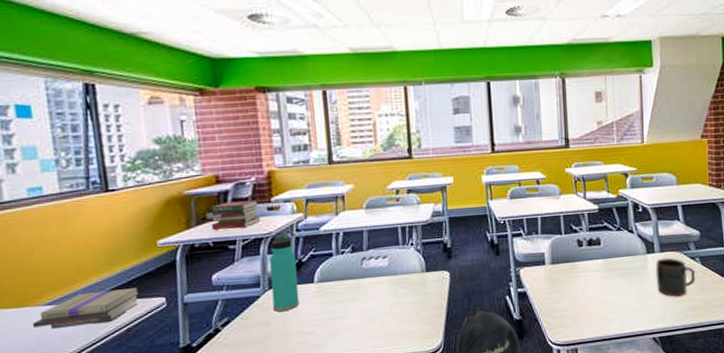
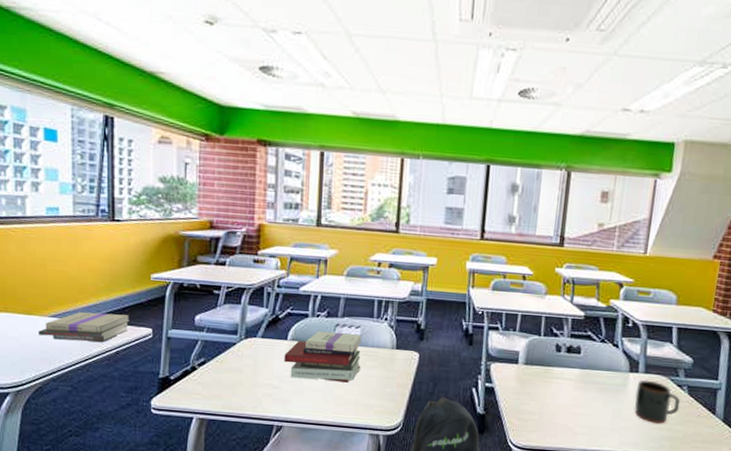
books: present [210,199,261,230] -> none [200,248,246,276]
thermos bottle: present [269,232,300,312] -> none [247,286,274,362]
books: none [313,264,394,321] -> present [284,330,362,383]

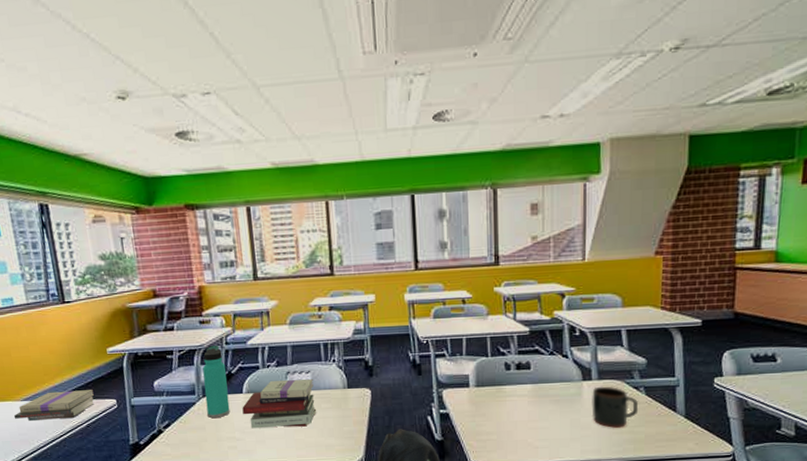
thermos bottle: none [247,286,274,362] -> present [203,344,230,419]

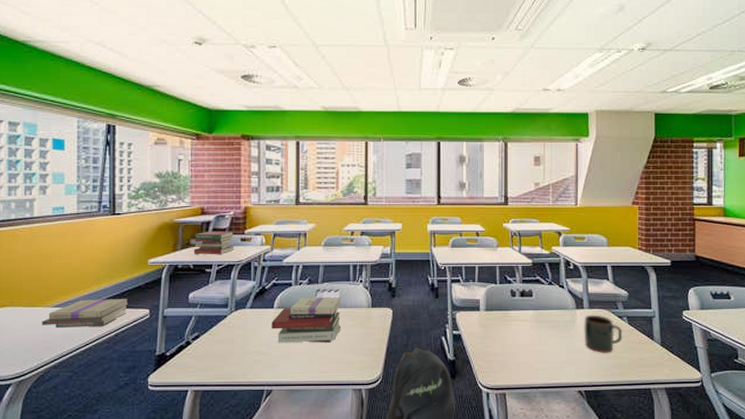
books: none [150,313,194,341] -> present [193,231,235,255]
thermos bottle: present [203,344,230,419] -> none [237,261,261,332]

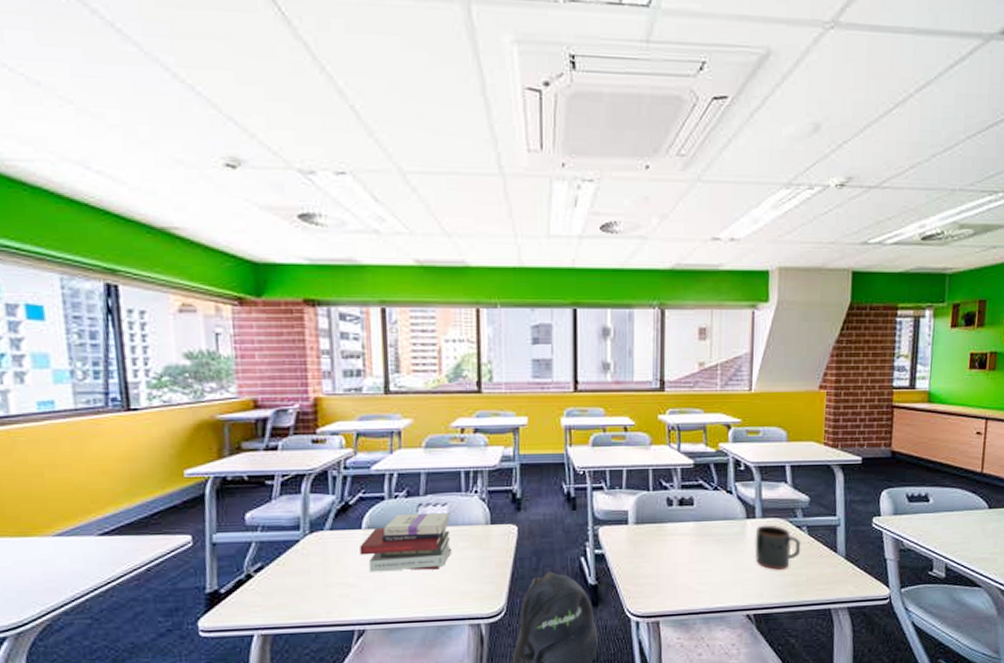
books: present [41,299,128,329] -> none [39,522,161,564]
books: present [193,231,235,255] -> none [246,430,304,463]

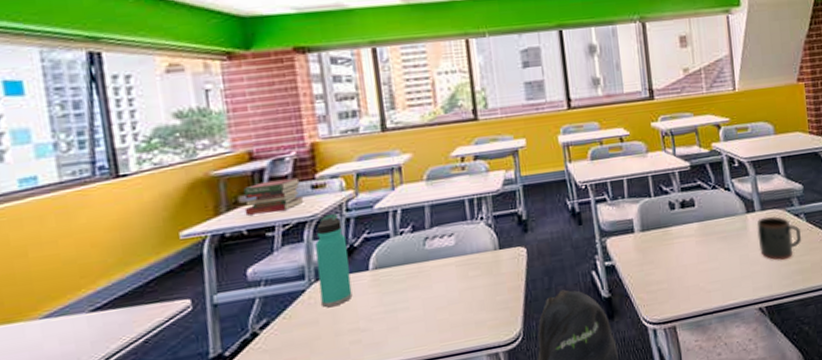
books: none [246,430,304,463] -> present [243,177,305,216]
thermos bottle: none [312,469,344,560] -> present [315,213,353,308]
books: present [360,513,452,572] -> none [368,243,464,314]

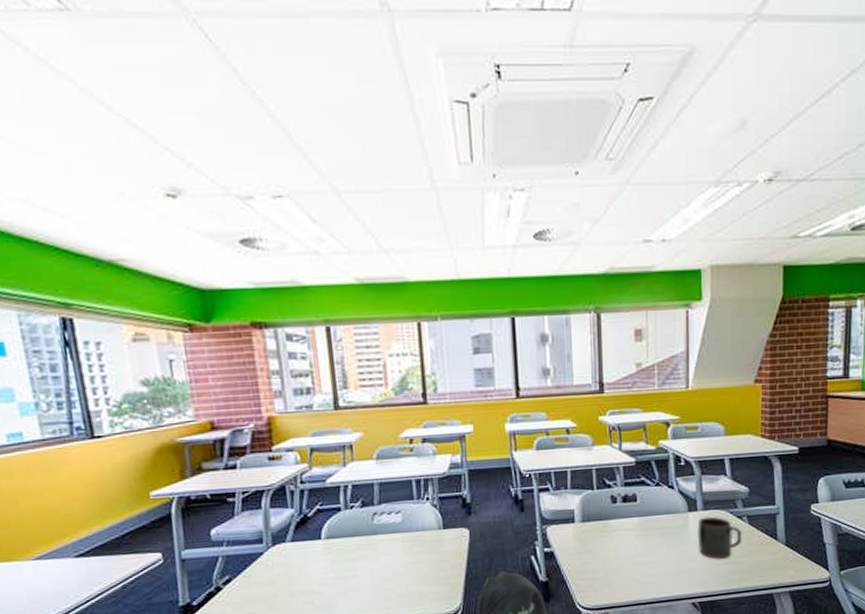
books: present [243,177,305,216] -> none [206,448,262,481]
thermos bottle: present [315,213,353,308] -> none [272,484,306,570]

